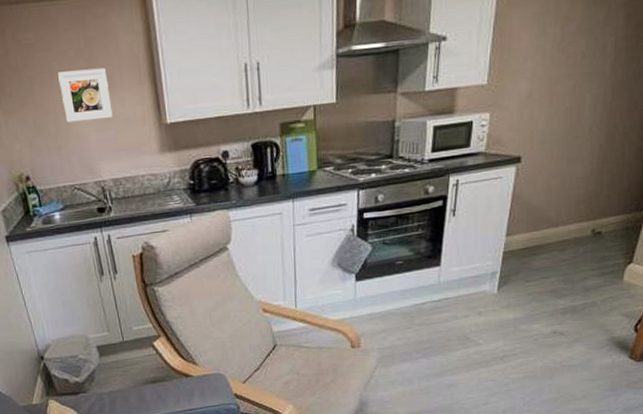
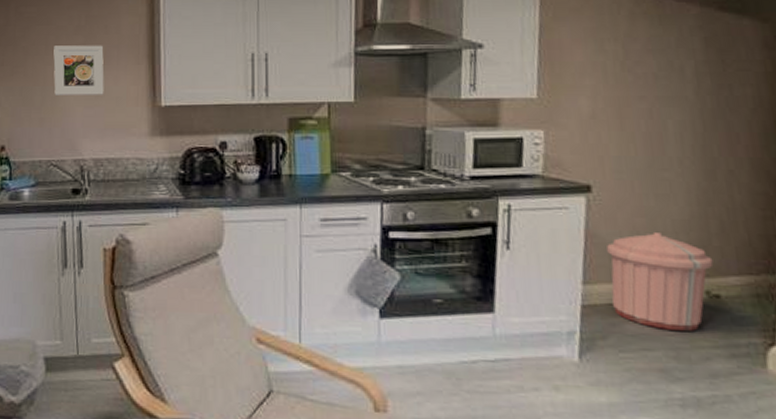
trash can: none [525,188,601,262] -> present [607,231,714,332]

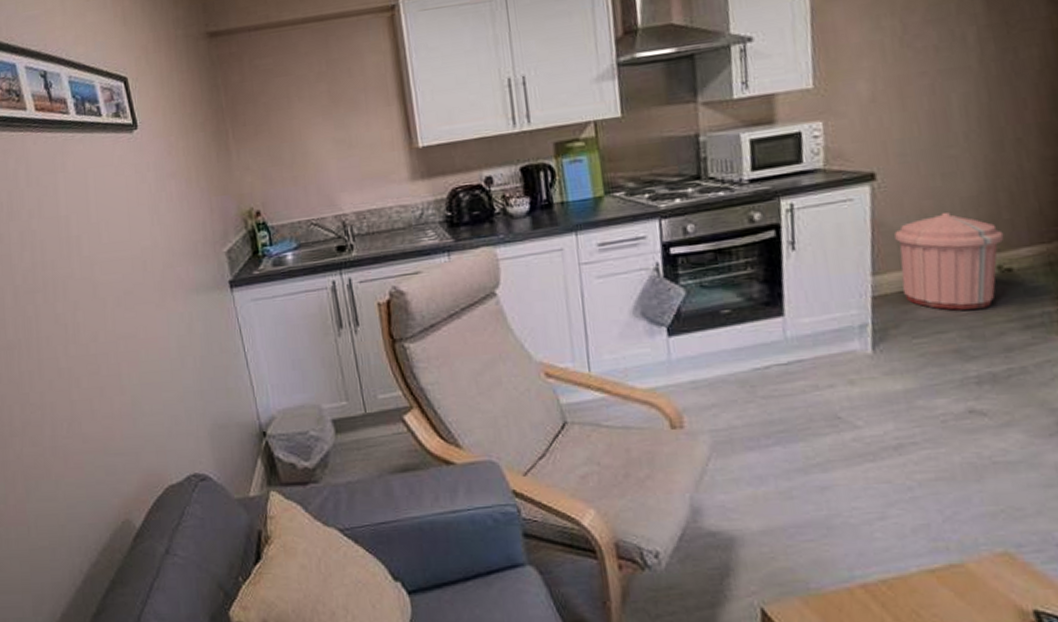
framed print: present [53,45,104,95] -> none [296,90,357,150]

